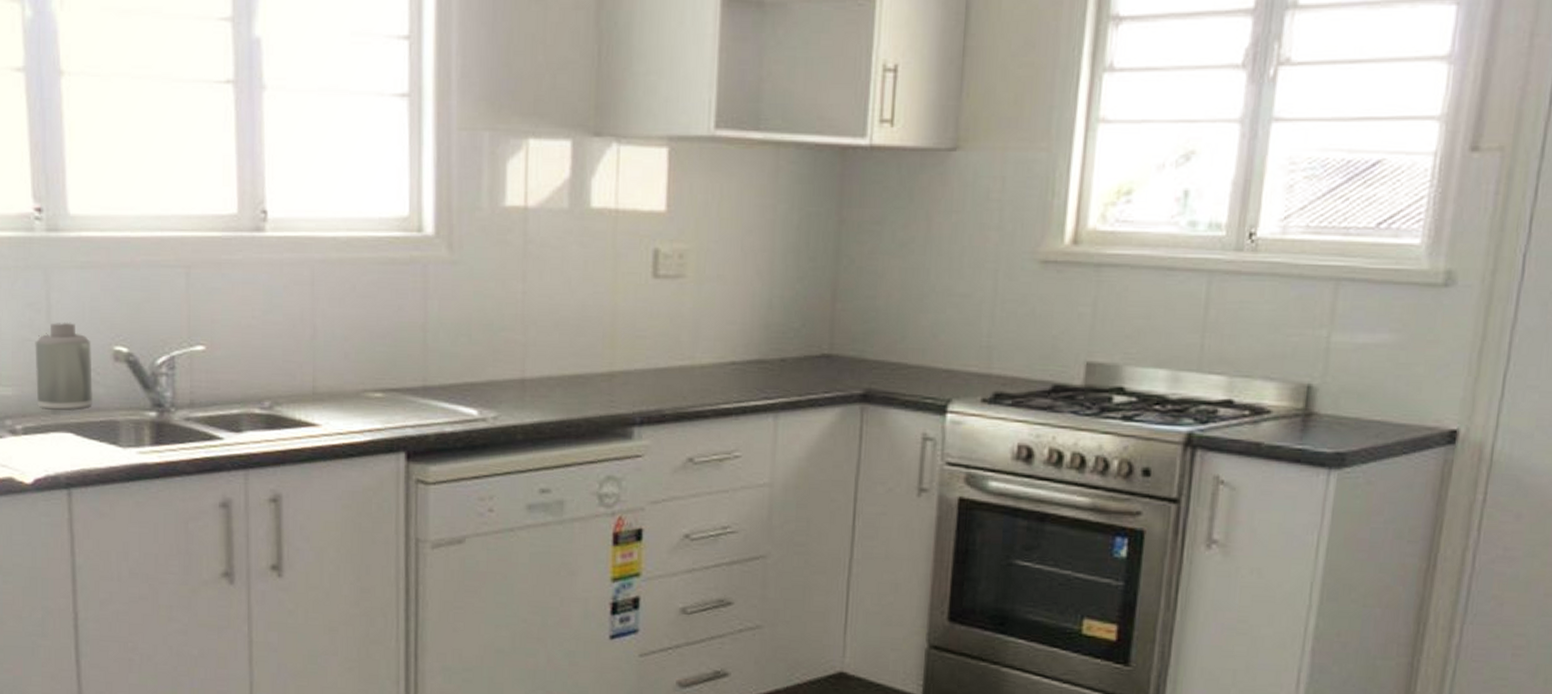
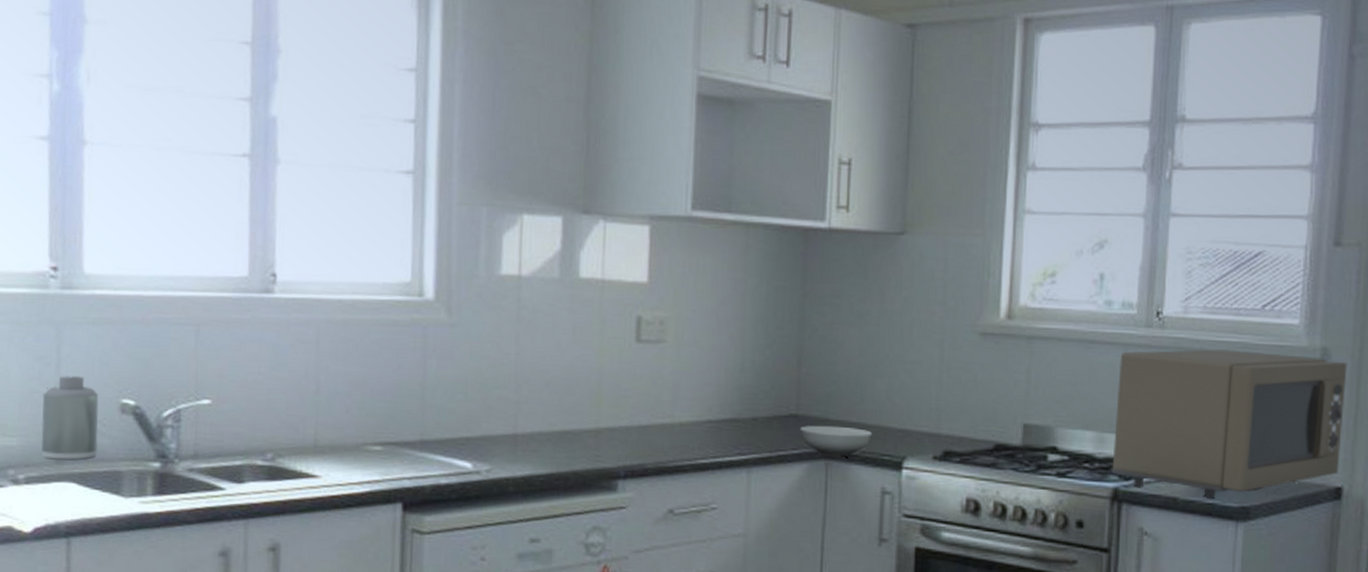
bowl: none [833,366,914,401] -> present [800,425,873,457]
microwave: none [1186,274,1476,444] -> present [1112,349,1347,499]

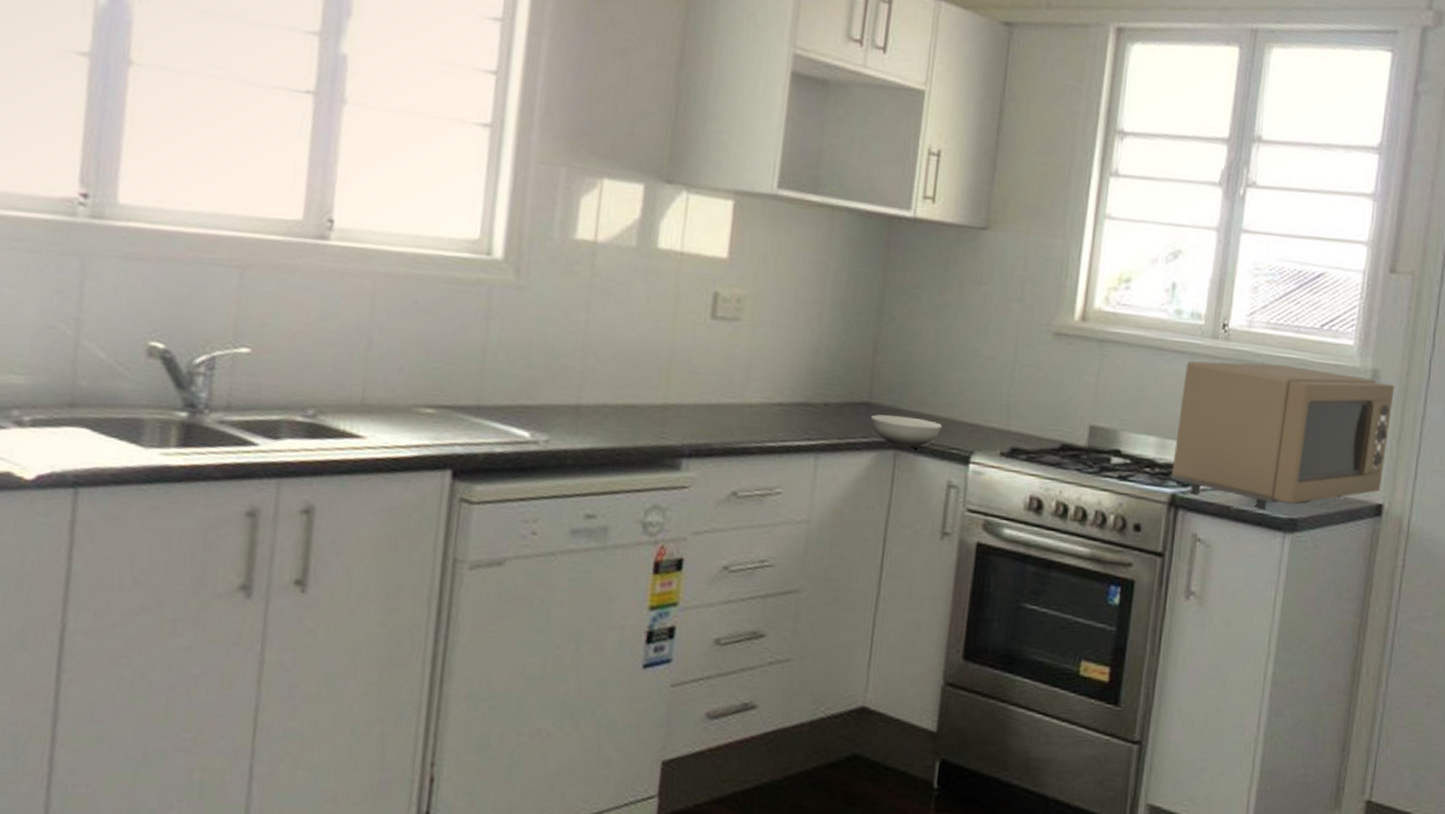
soap dispenser: present [41,375,99,462] -> none [52,312,124,406]

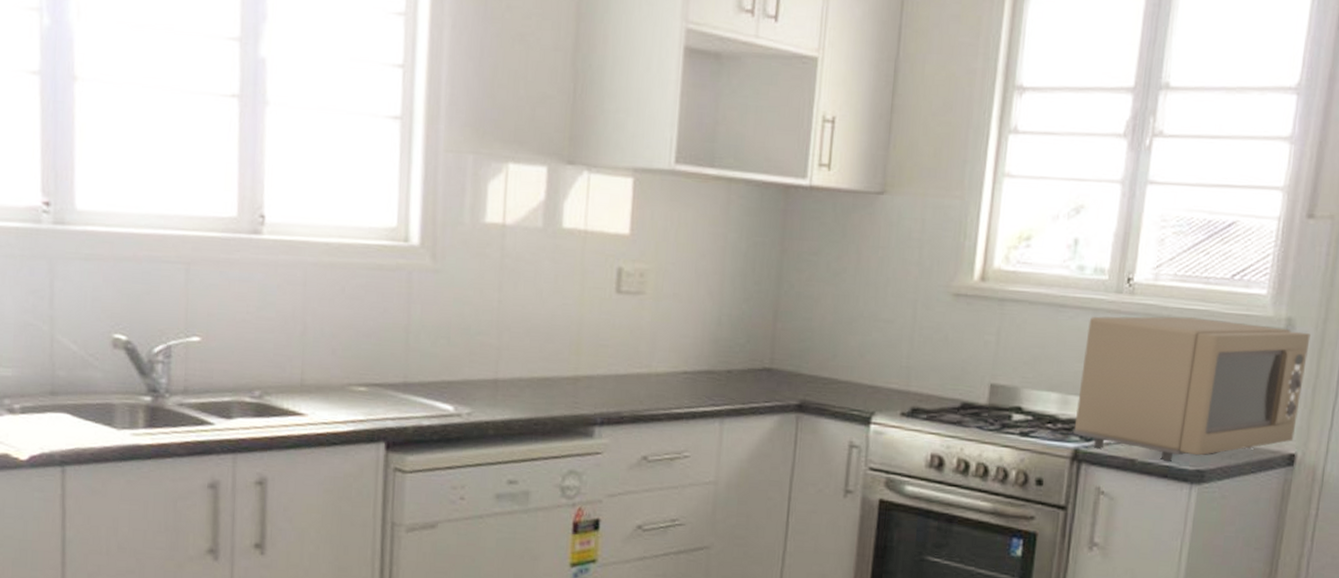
bowl: present [871,414,943,449] -> none [773,379,844,411]

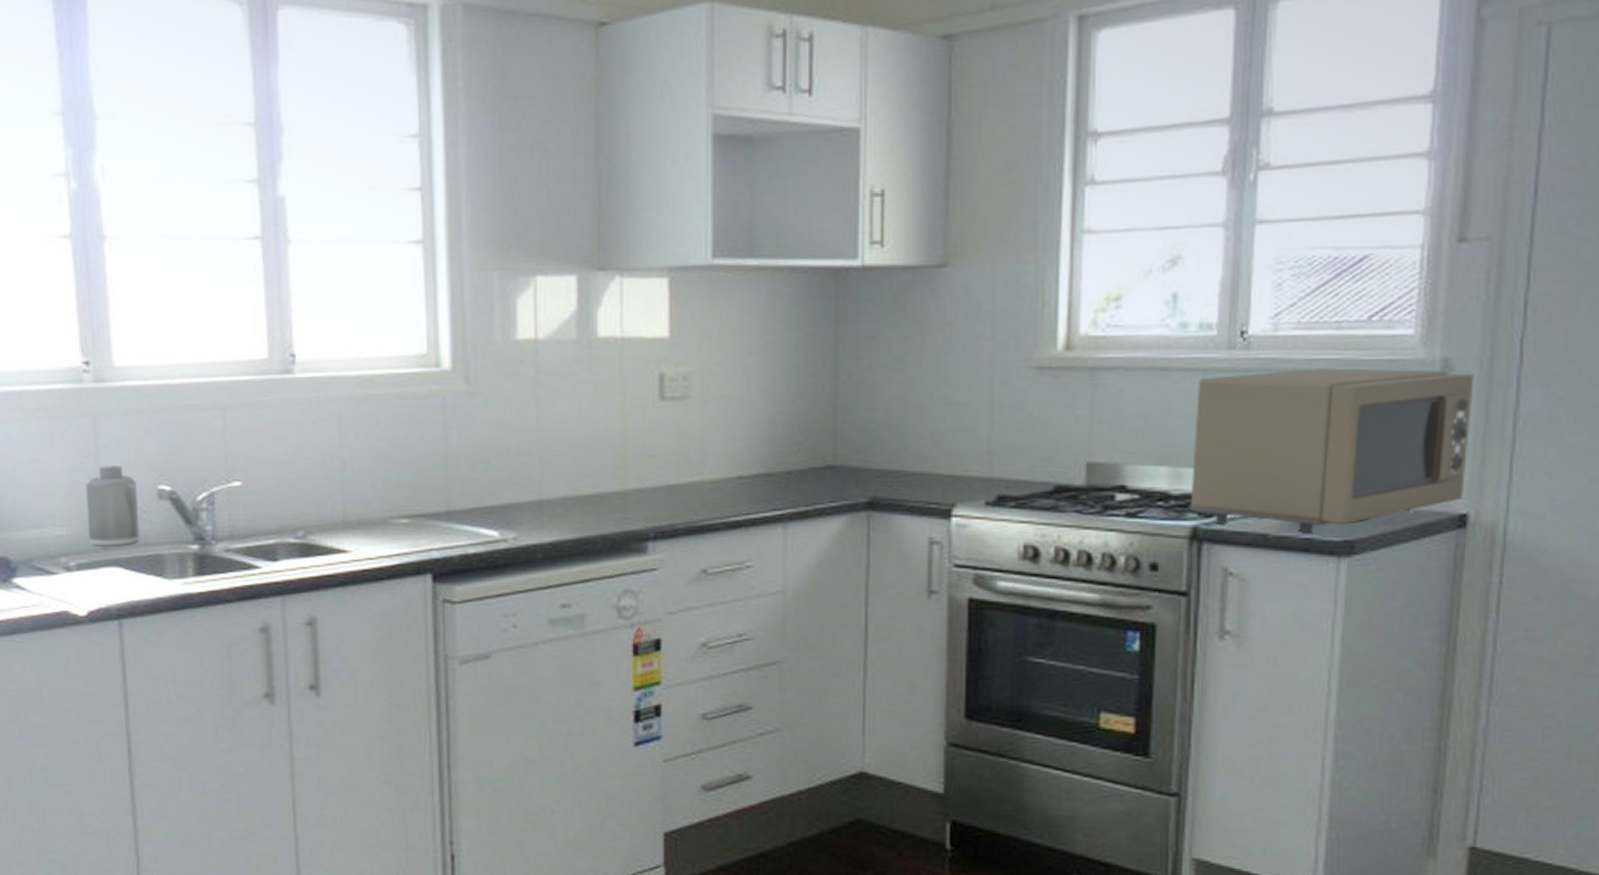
soap dispenser: none [36,309,92,393] -> present [85,465,140,548]

